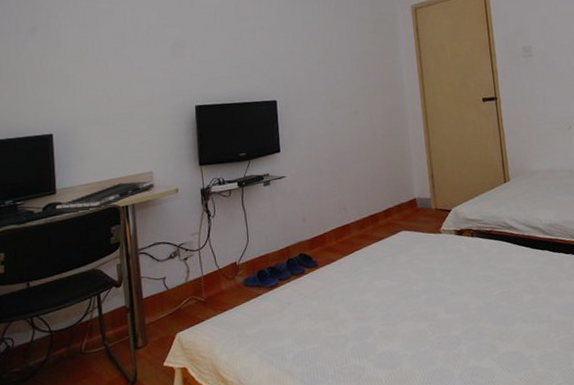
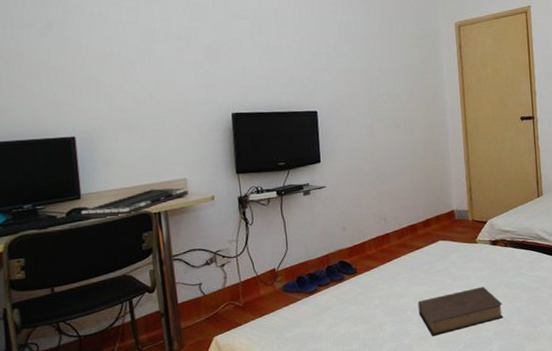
book: none [380,280,473,335] -> present [417,286,504,336]

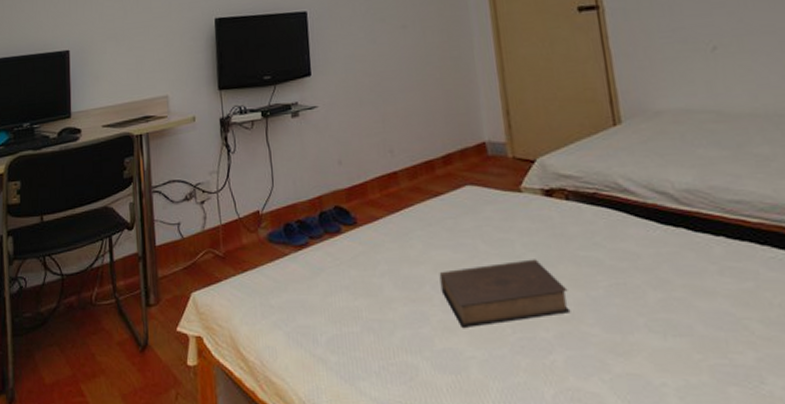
computer keyboard: present [81,187,189,221] -> none [70,106,170,142]

